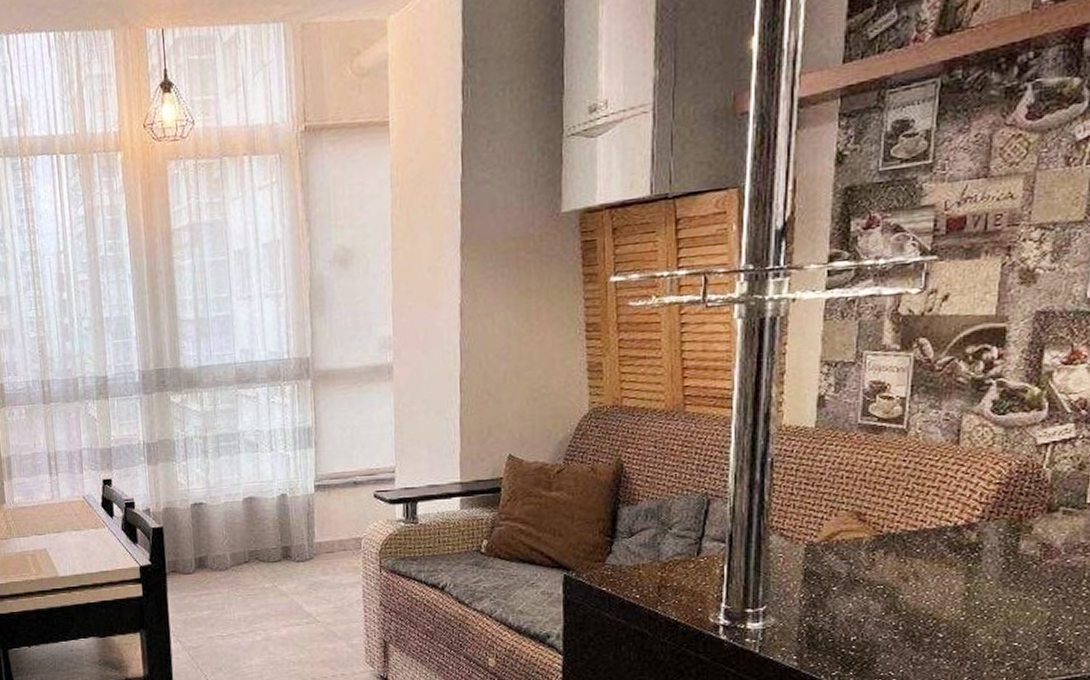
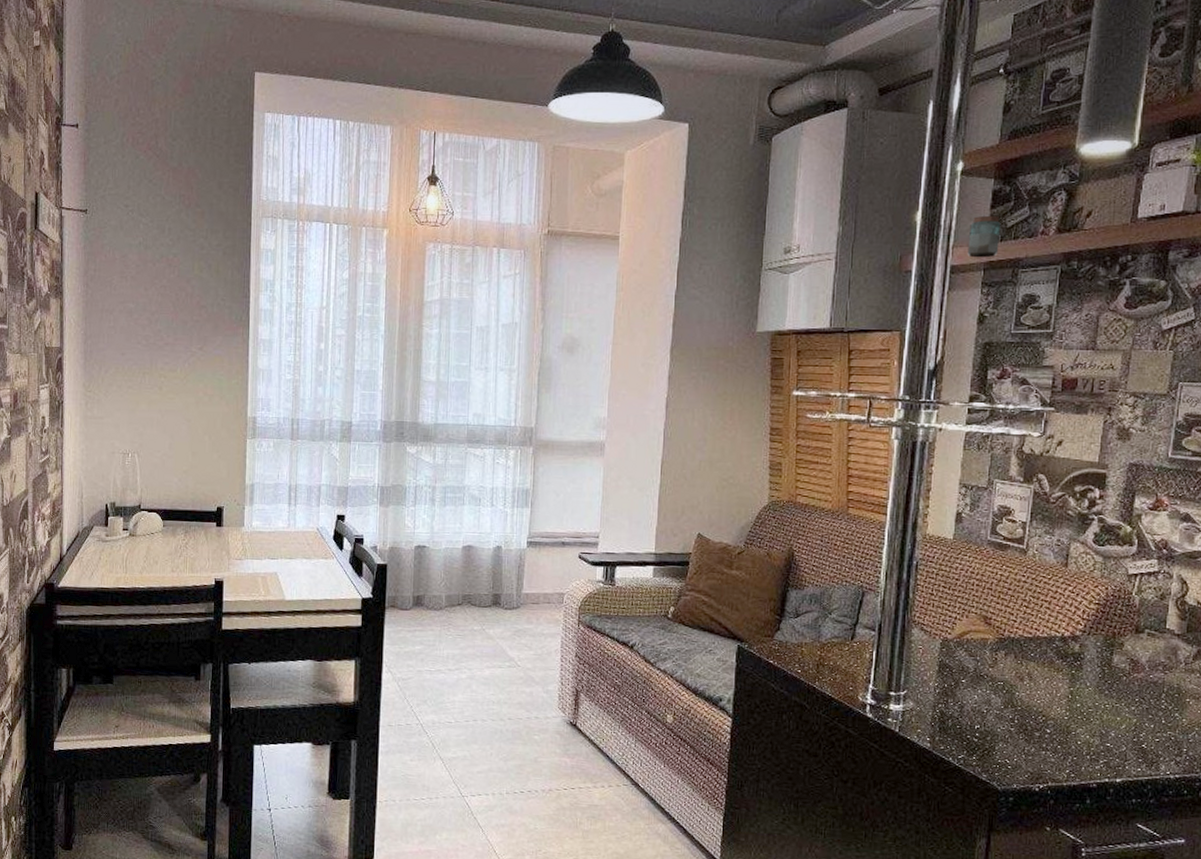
peanut butter: none [819,27,861,85] -> present [967,215,1001,258]

